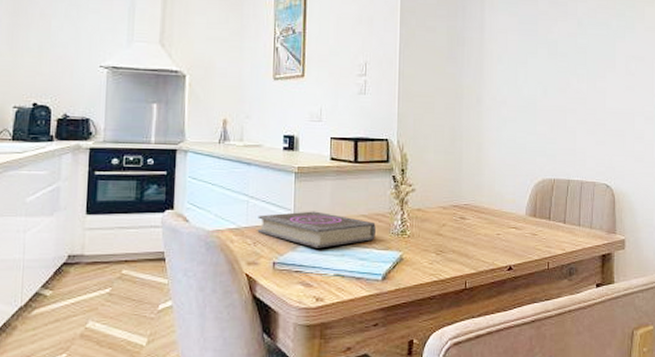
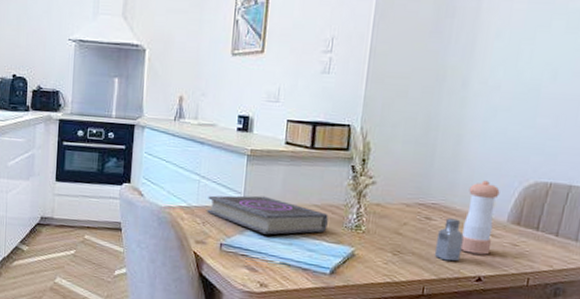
saltshaker: none [471,216,493,255] -> present [434,218,464,262]
pepper shaker: none [492,181,517,246] -> present [460,180,500,255]

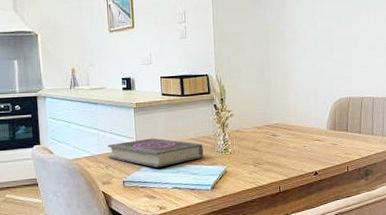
saltshaker: present [434,218,464,262] -> none [282,132,301,164]
pepper shaker: present [460,180,500,255] -> none [298,102,320,156]

